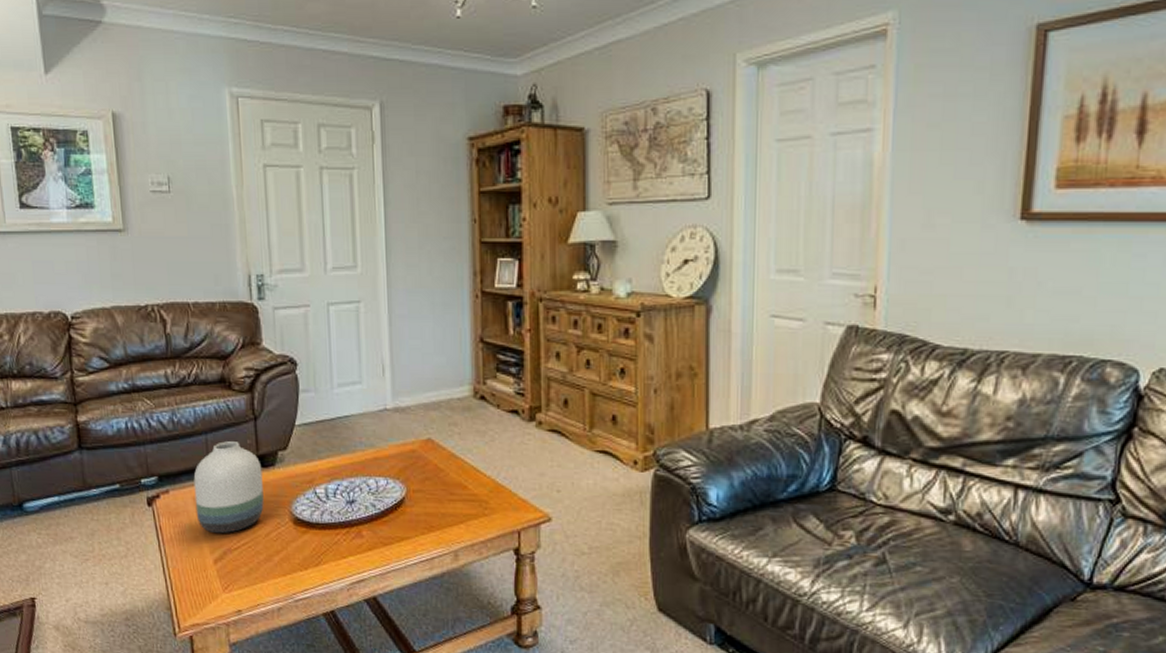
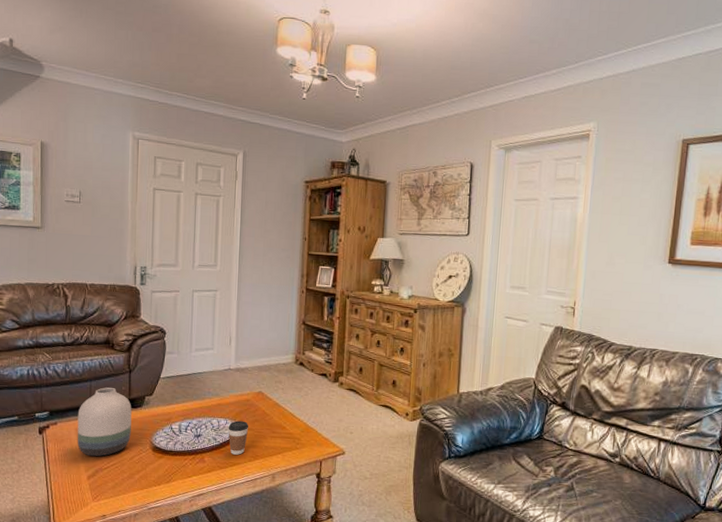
coffee cup: none [390,479,418,526] -> present [228,421,249,455]

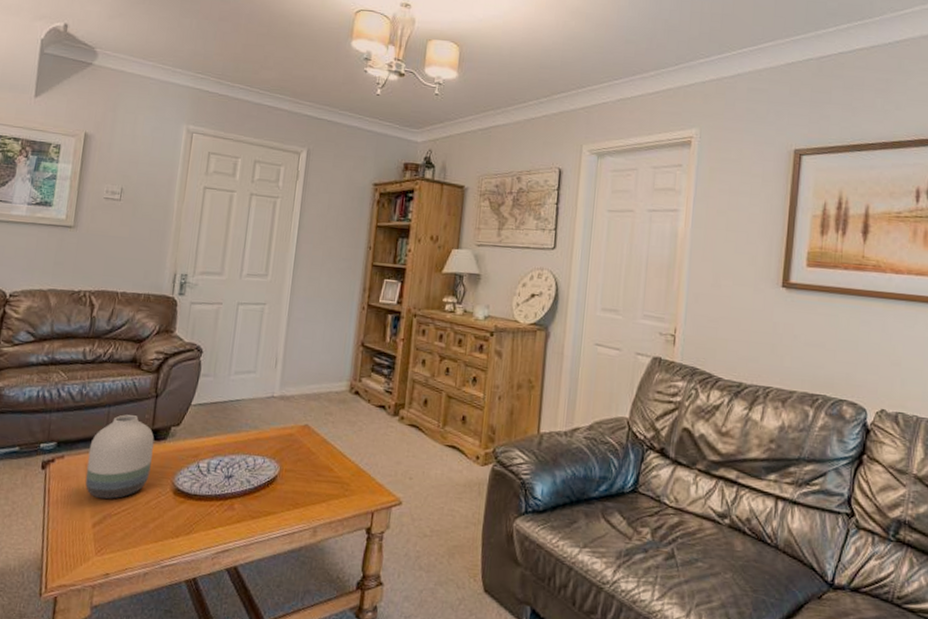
coffee cup: present [228,421,249,455] -> none [265,459,291,502]

